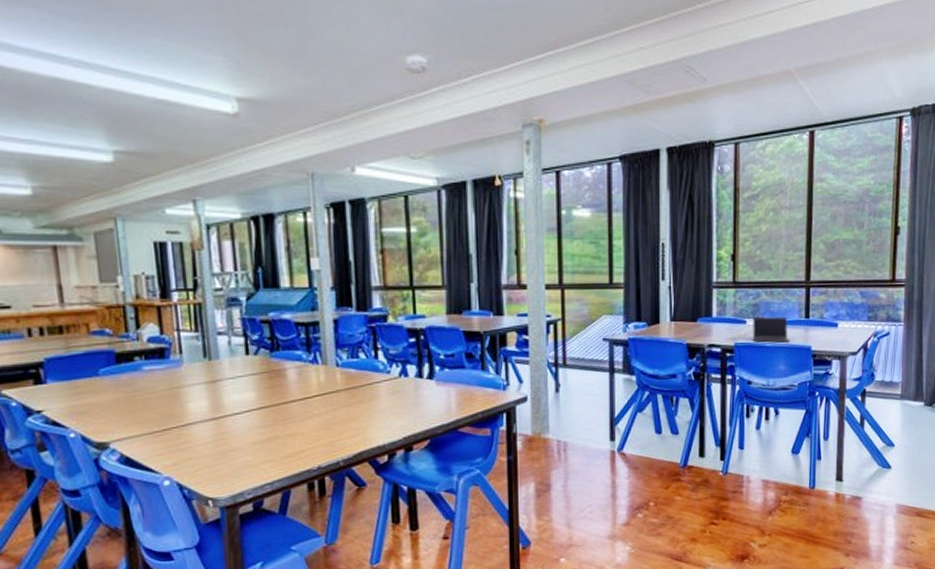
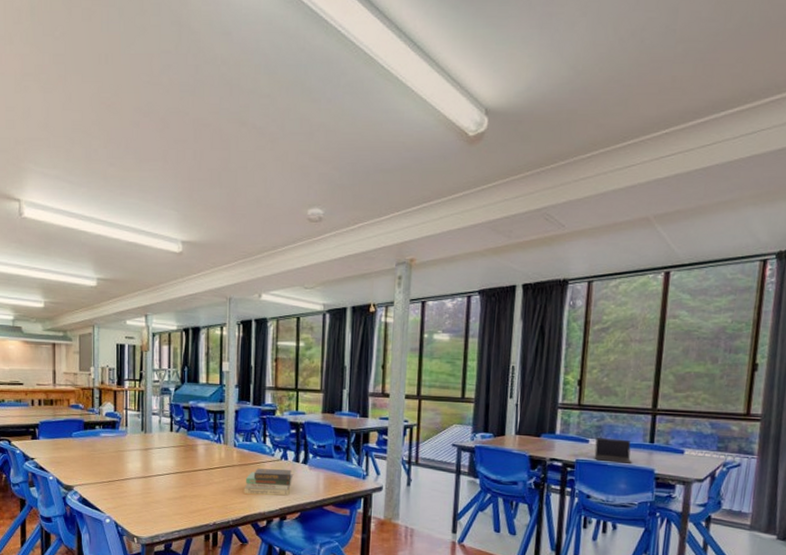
books: none [354,387,418,426] -> present [243,468,294,496]

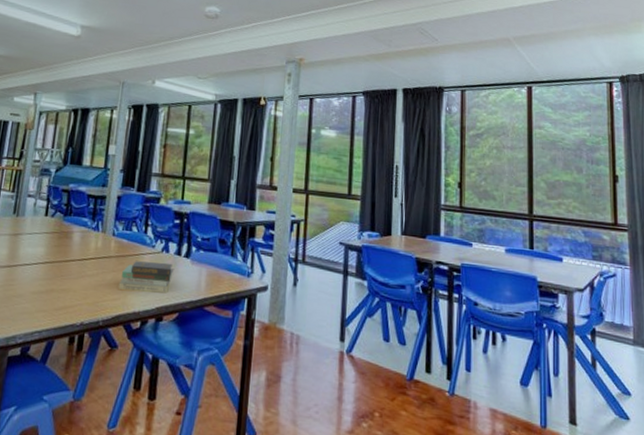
laptop computer: present [594,438,633,464] -> none [478,242,516,270]

